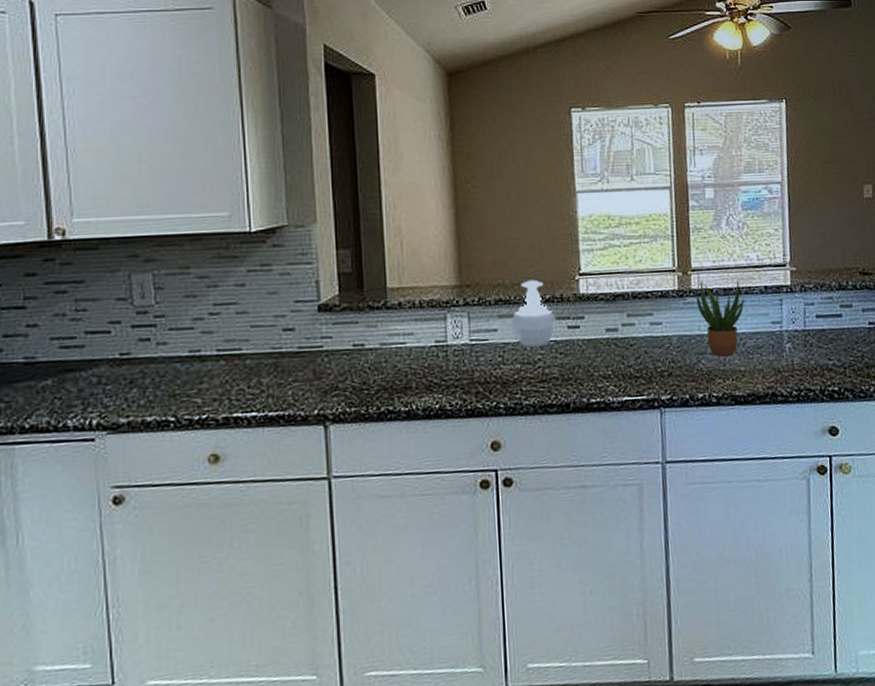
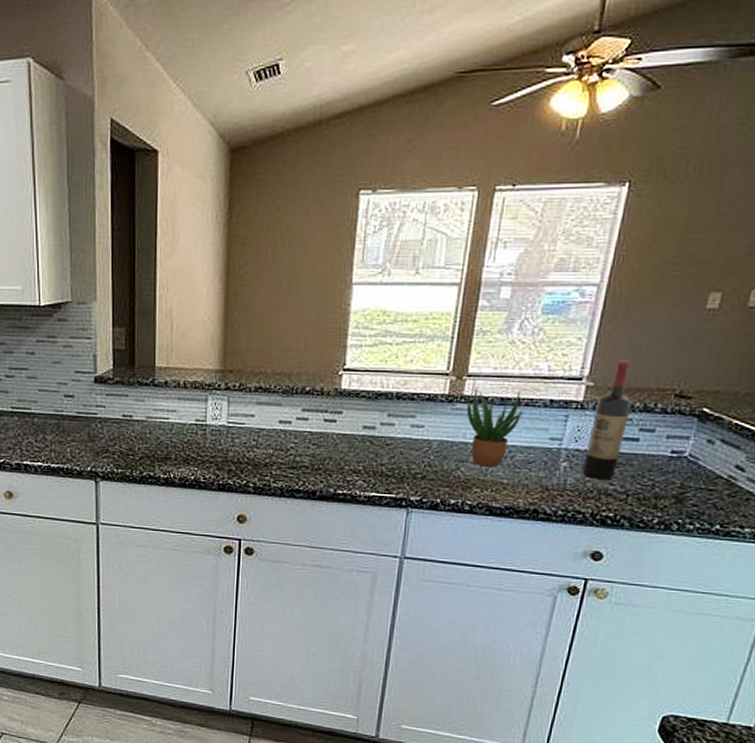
soap dispenser: present [509,279,557,348] -> none [267,370,314,437]
wine bottle: none [802,246,831,357] -> present [582,360,633,480]

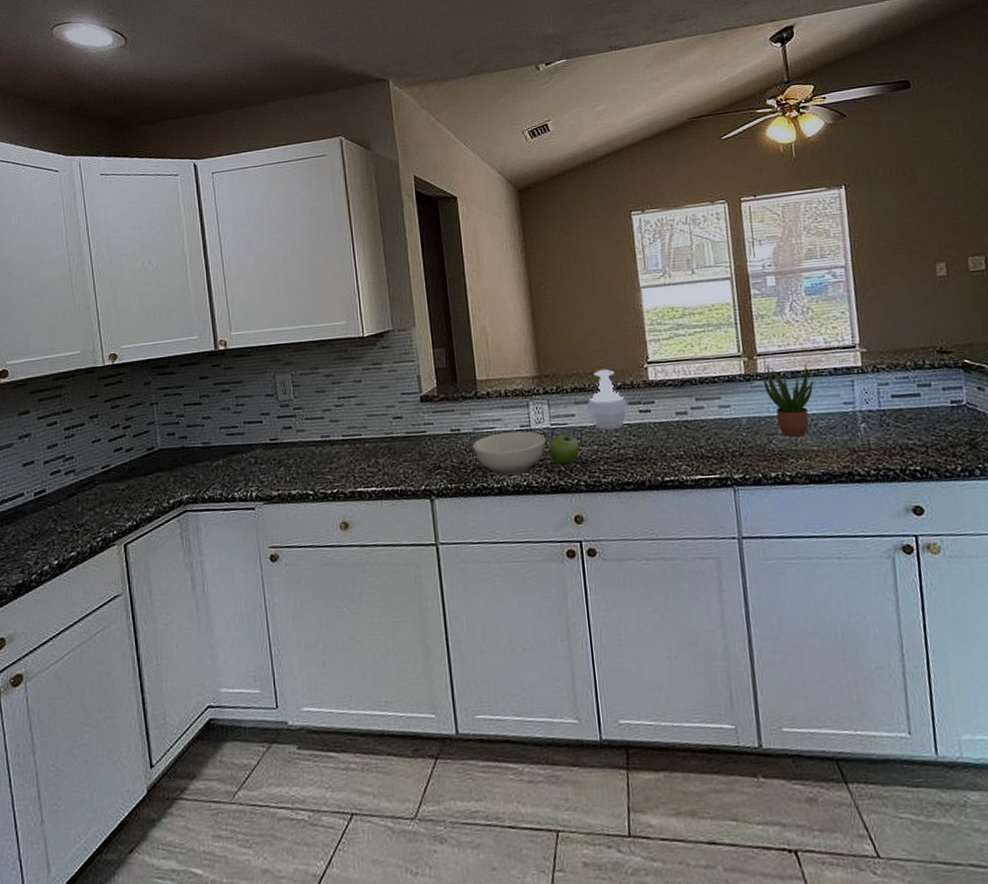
bowl: none [143,424,221,468] -> present [472,431,547,476]
fruit: none [222,433,255,465] -> present [549,434,580,466]
soap dispenser: none [267,370,314,437] -> present [585,368,630,431]
wine bottle: present [582,360,633,480] -> none [874,326,910,436]

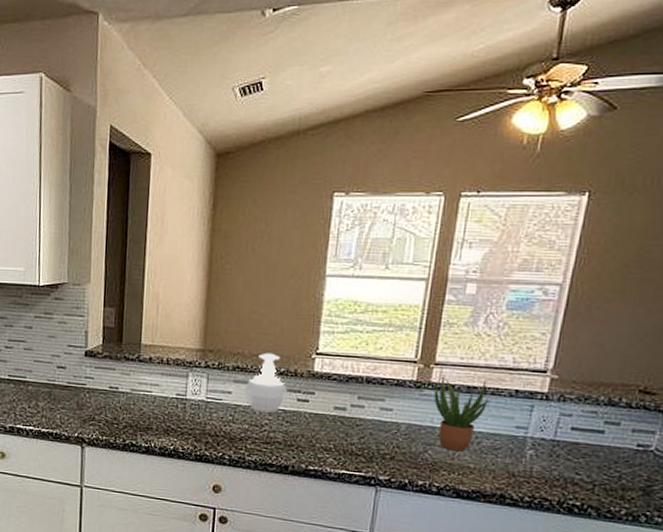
bowl: present [472,431,547,476] -> none [128,397,200,438]
fruit: present [549,434,580,466] -> none [200,408,231,438]

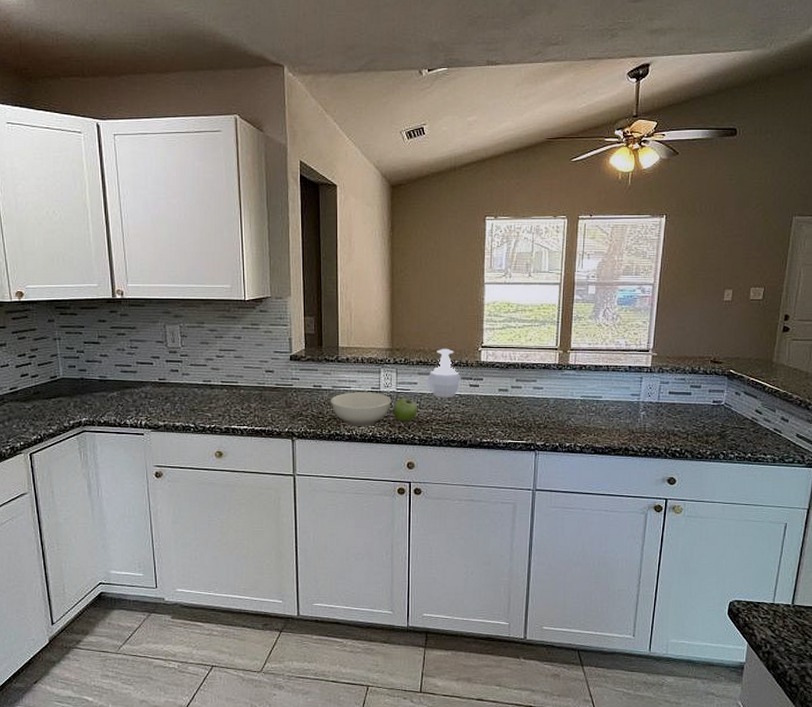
bowl: none [128,397,200,438] -> present [331,392,392,426]
fruit: none [200,408,231,438] -> present [393,398,418,423]
potted plant: present [434,374,490,452] -> none [572,358,612,417]

